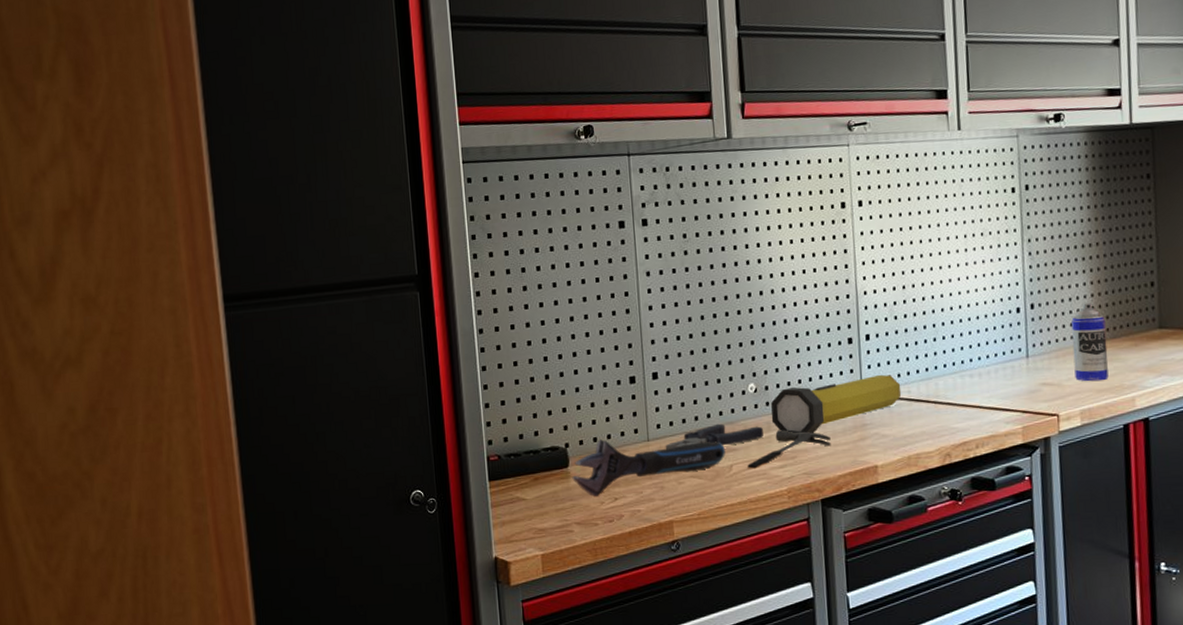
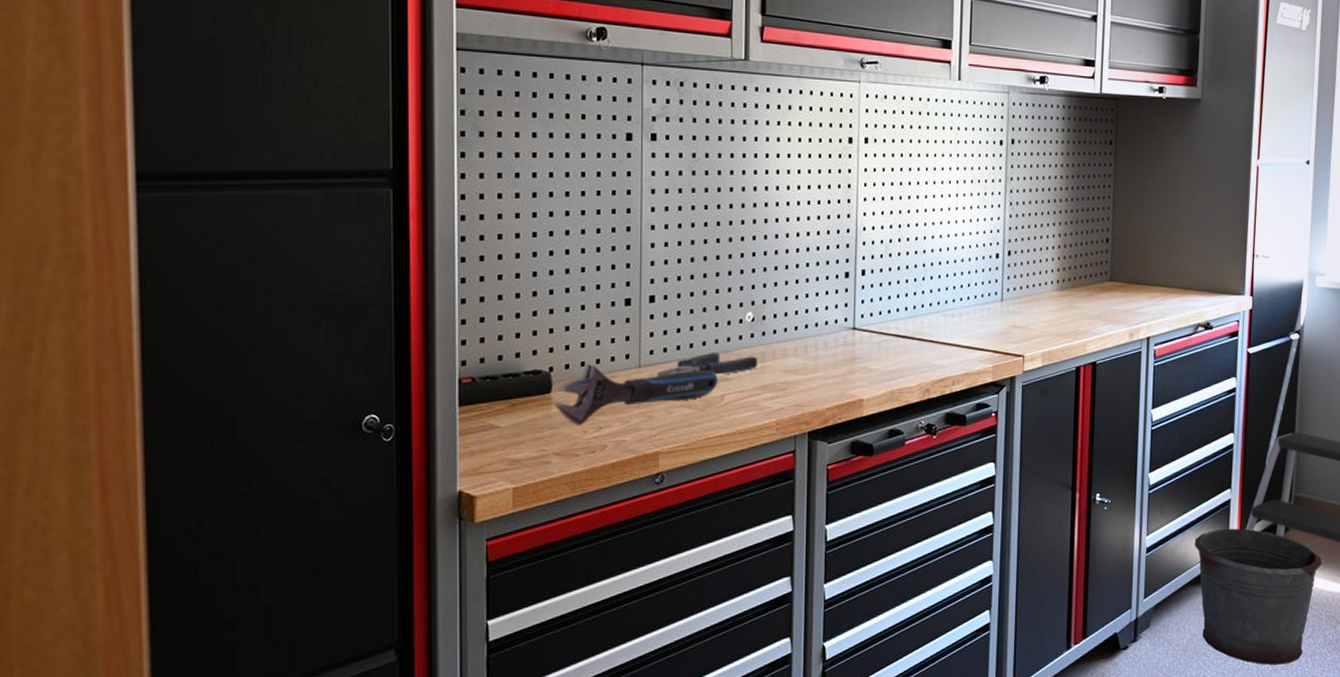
claw hammer: present [747,430,831,469] -> none [739,361,821,400]
flashlight: present [770,374,901,434] -> none [766,309,890,365]
spray can: present [1071,302,1109,382] -> none [1040,253,1068,327]

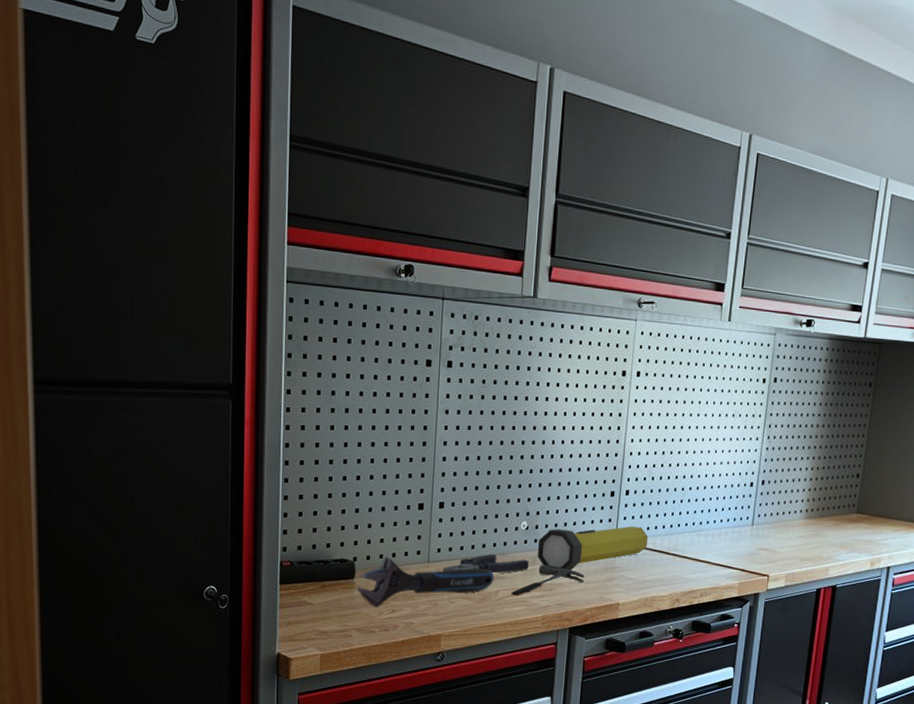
claw hammer: none [739,361,821,400] -> present [511,565,584,596]
flashlight: none [766,309,890,365] -> present [537,526,649,570]

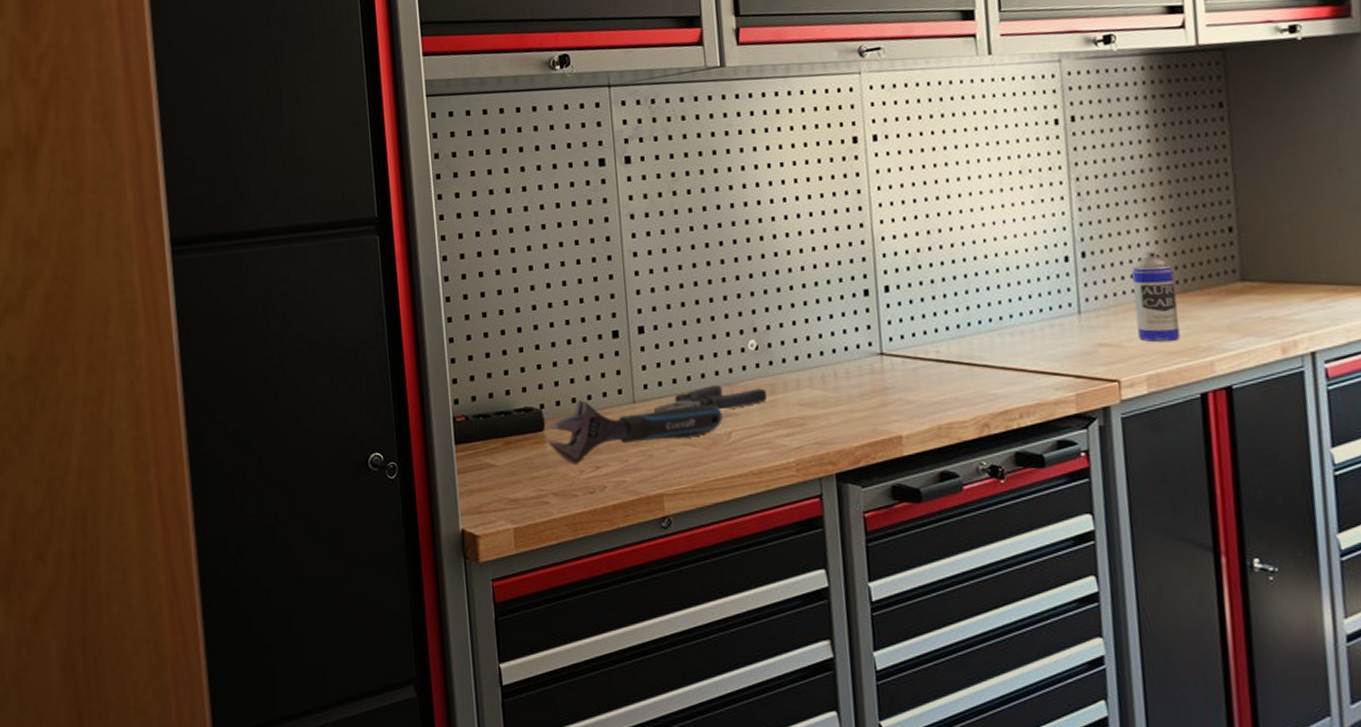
claw hammer: present [511,565,584,596] -> none [748,393,846,437]
flashlight: present [537,526,649,570] -> none [774,331,928,398]
spray can: none [786,485,817,552] -> present [1132,250,1180,343]

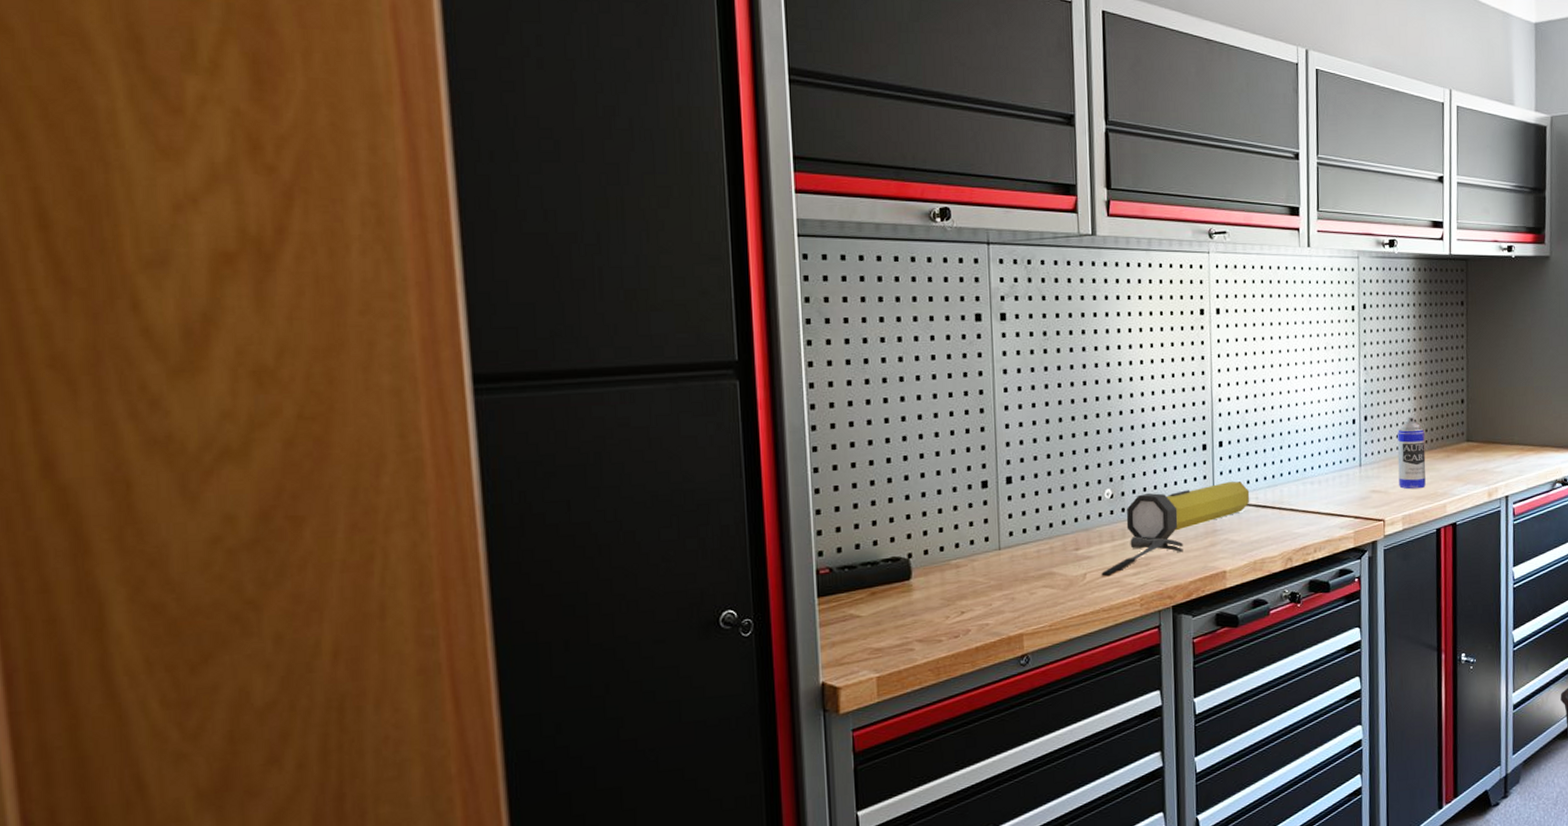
adjustable wrench: present [548,400,723,464] -> none [914,548,1079,611]
pliers: present [653,384,767,413] -> none [1017,530,1118,558]
claw hammer: none [748,393,846,437] -> present [1101,536,1183,577]
flashlight: none [774,331,928,398] -> present [1126,481,1250,540]

